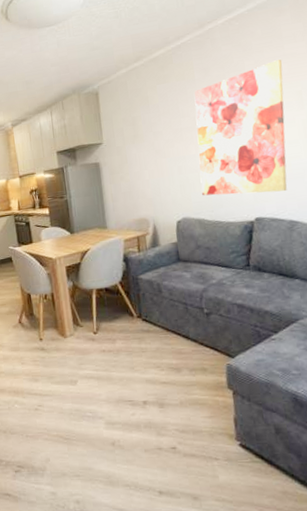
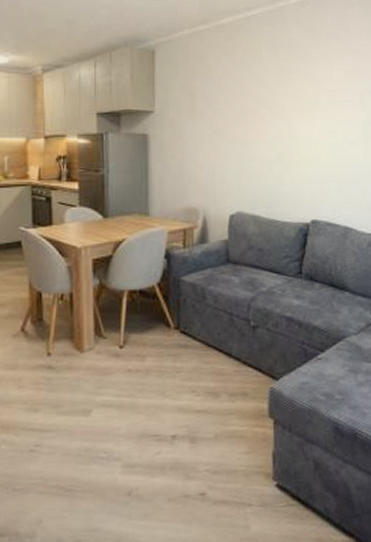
wall art: present [194,59,287,196] -> none [258,54,348,195]

